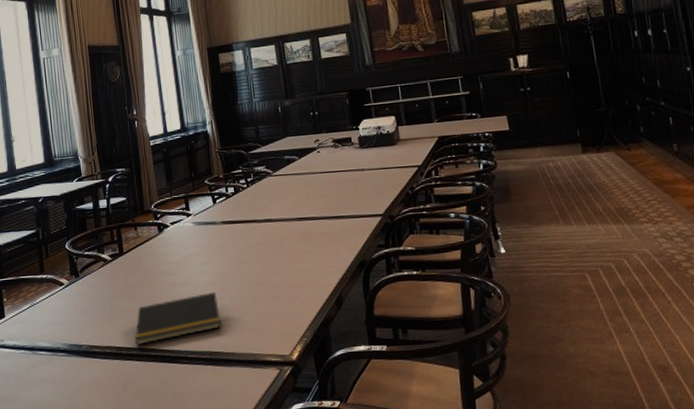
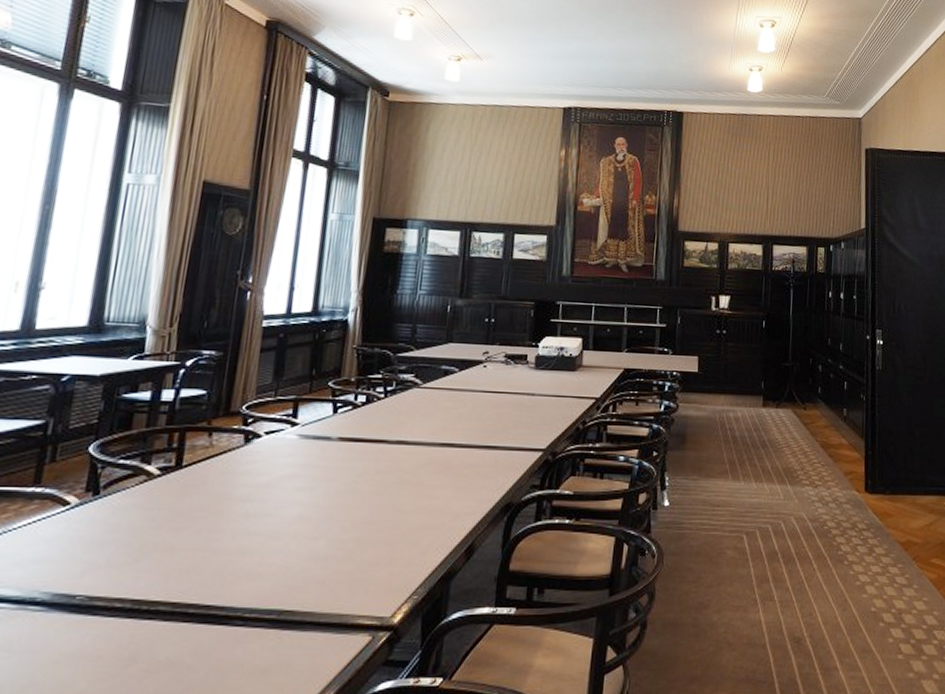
notepad: present [134,291,221,346] -> none [166,529,308,599]

